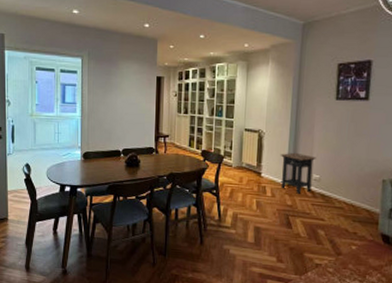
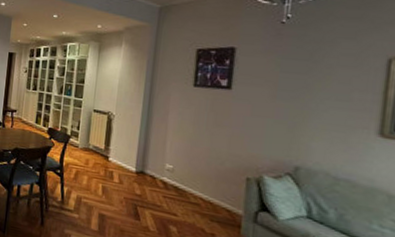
side table: present [280,152,316,194] -> none [130,138,170,184]

